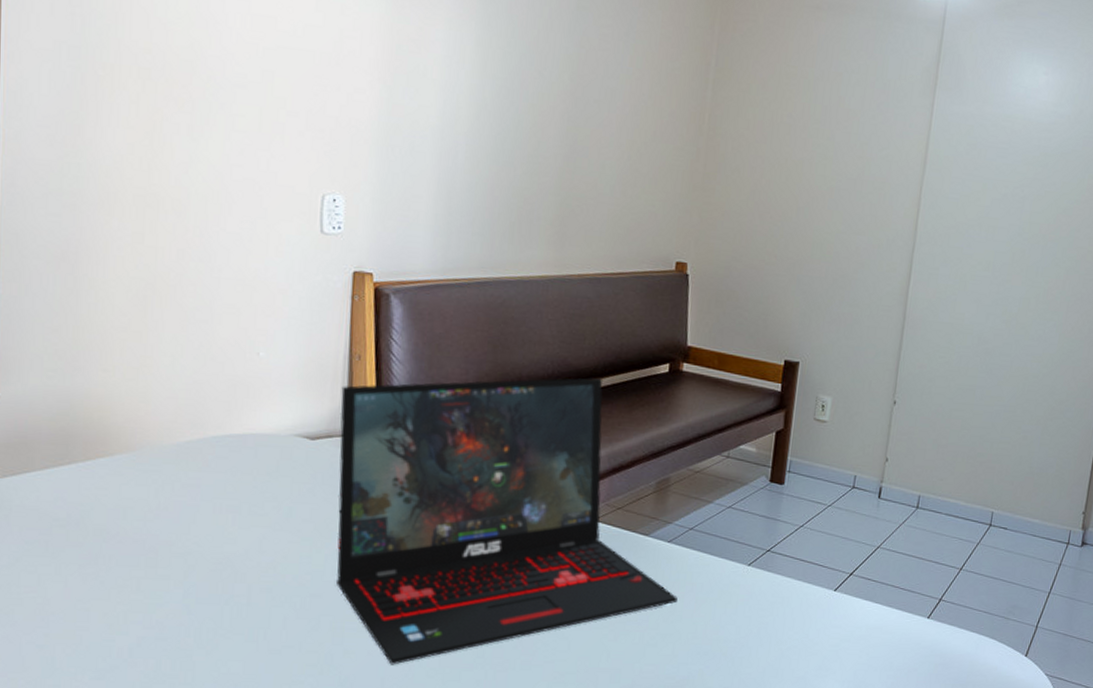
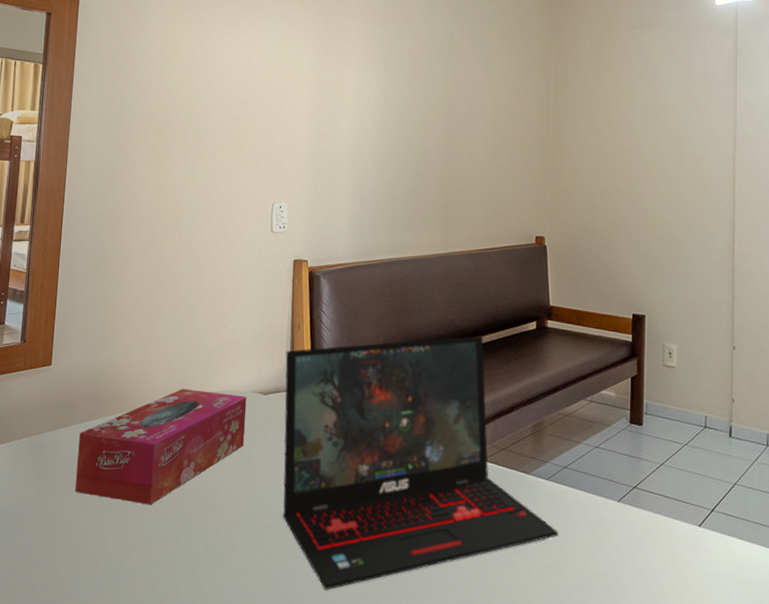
tissue box: none [40,429,287,571] -> present [75,389,247,505]

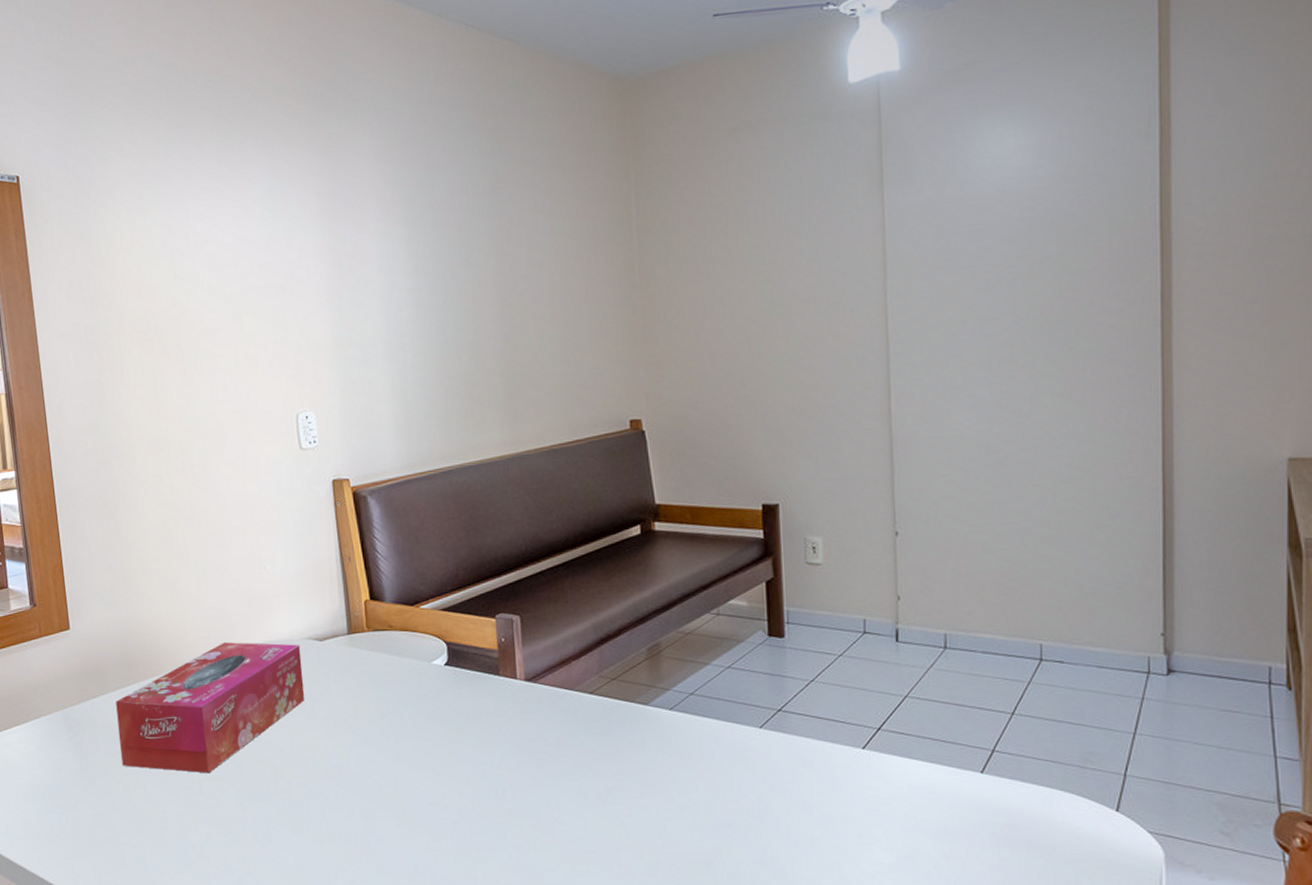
laptop: present [283,335,558,591] -> none [338,548,689,851]

